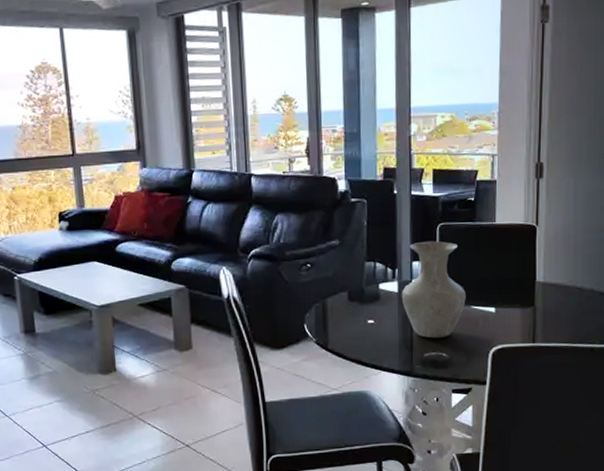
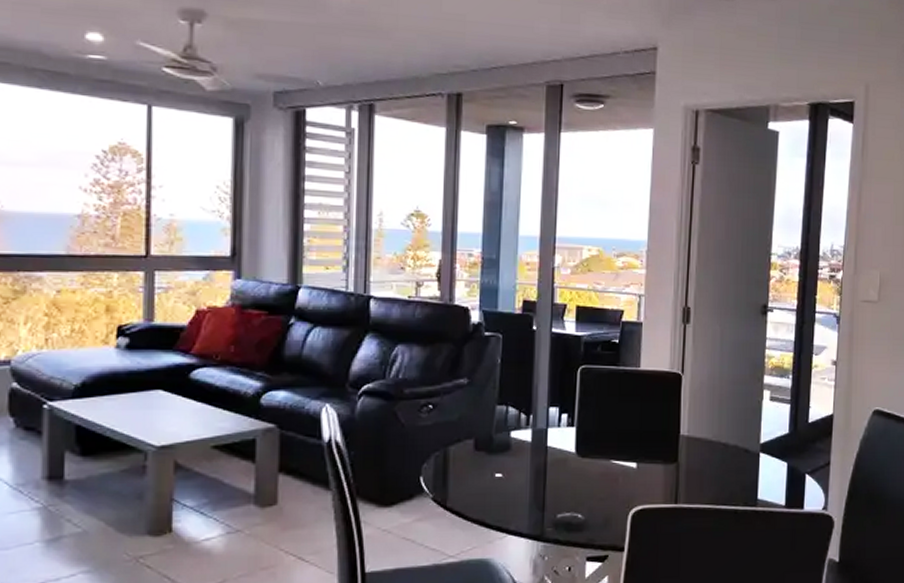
vase: present [401,241,466,339] -> none [534,385,606,497]

